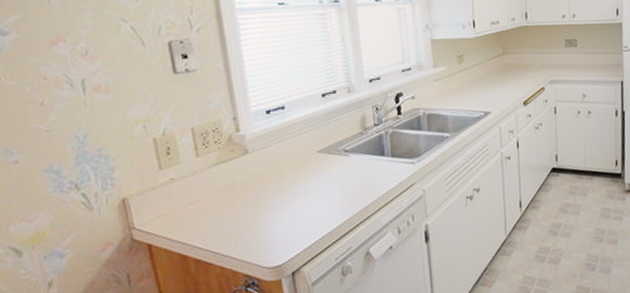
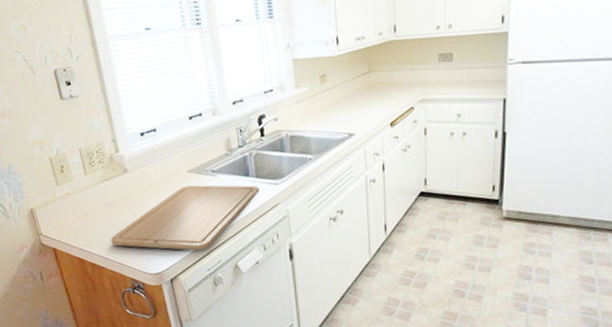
chopping board: none [222,165,394,239] -> present [111,185,259,251]

